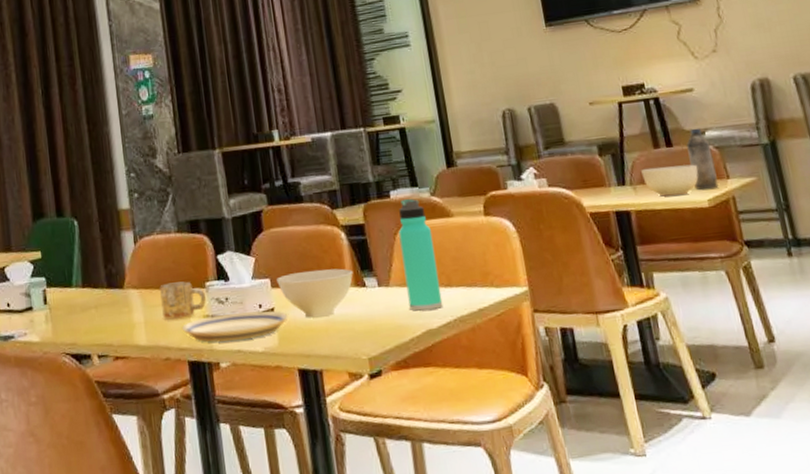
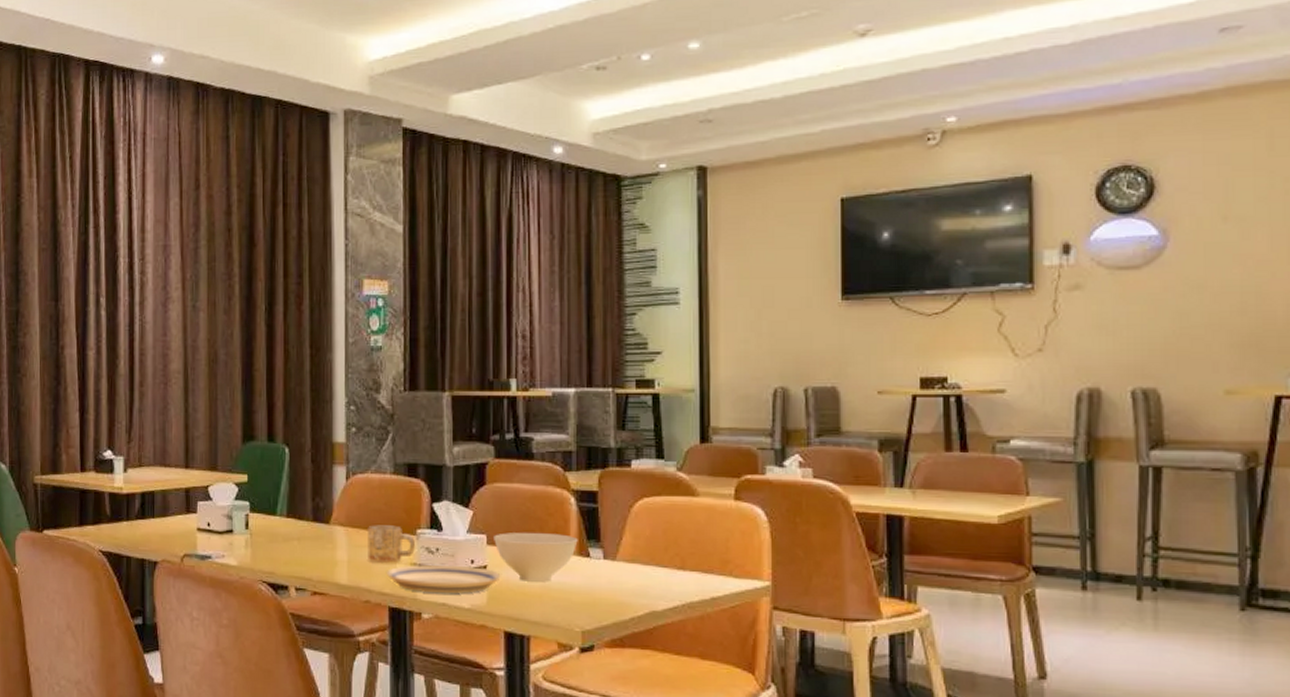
thermos bottle: present [398,198,443,311] -> none [634,470,672,591]
bowl: present [641,164,699,197] -> none [925,472,994,506]
water bottle: present [686,128,719,190] -> none [985,435,1014,504]

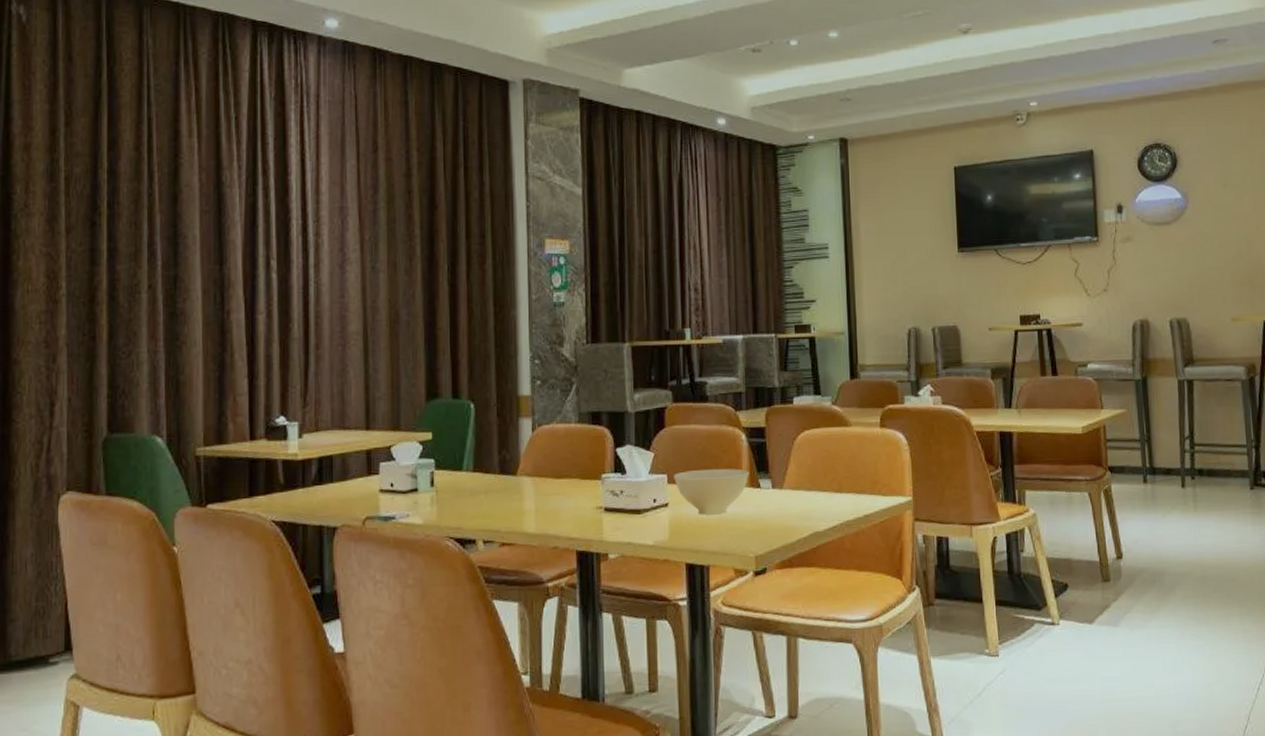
mug: present [366,525,416,564] -> none [553,472,601,510]
plate: present [386,564,501,594] -> none [573,504,681,534]

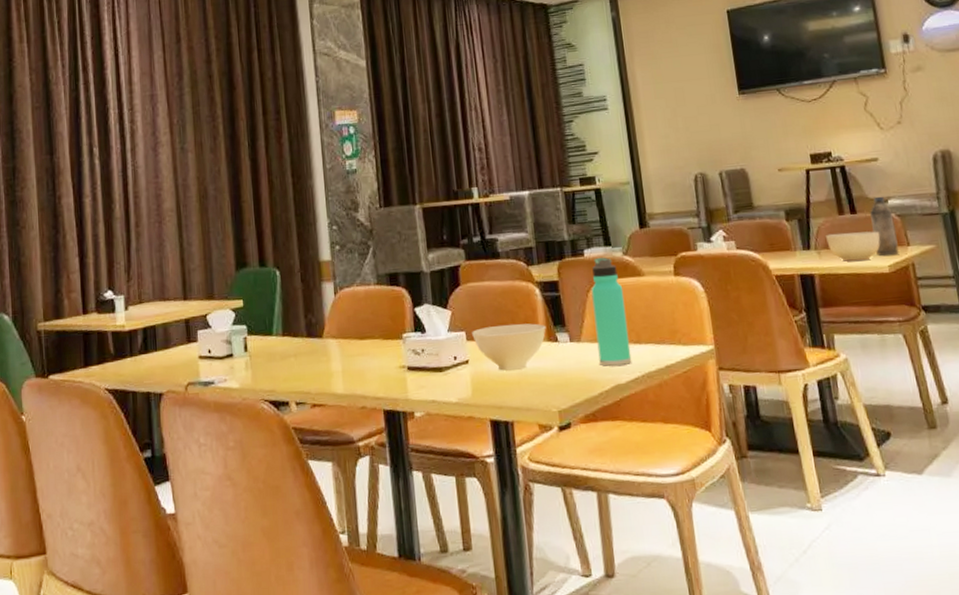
thermos bottle: none [797,405,832,514] -> present [591,257,632,366]
bowl: none [1027,393,1077,421] -> present [826,231,880,262]
water bottle: none [1070,360,1093,417] -> present [870,196,899,256]

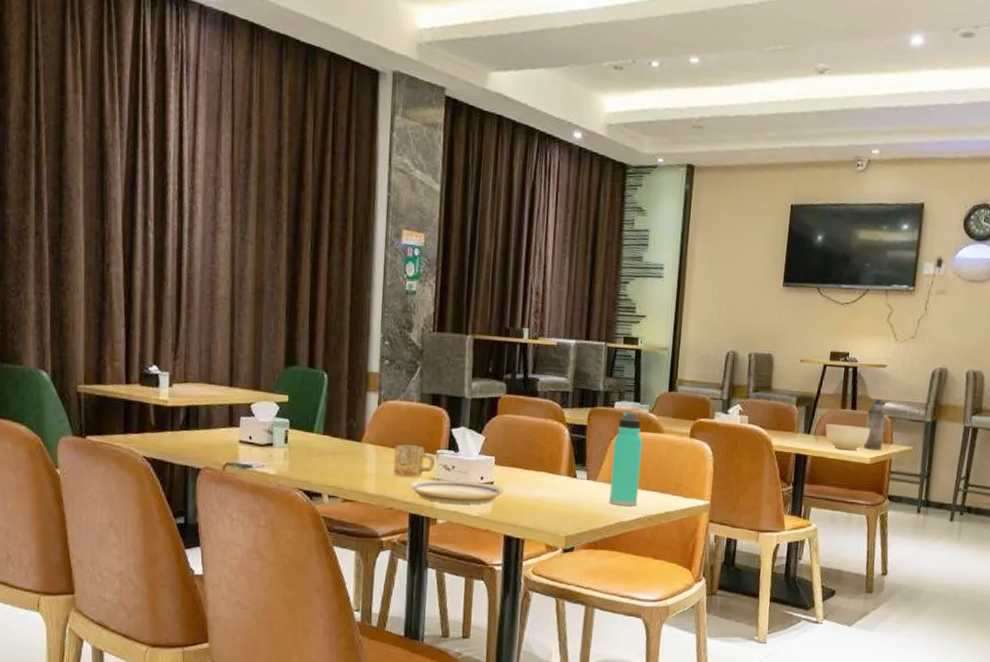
mug: none [357,332,403,371] -> present [393,444,436,478]
plate: none [378,362,482,392] -> present [408,479,505,504]
bowl: present [472,323,546,371] -> none [501,455,568,497]

